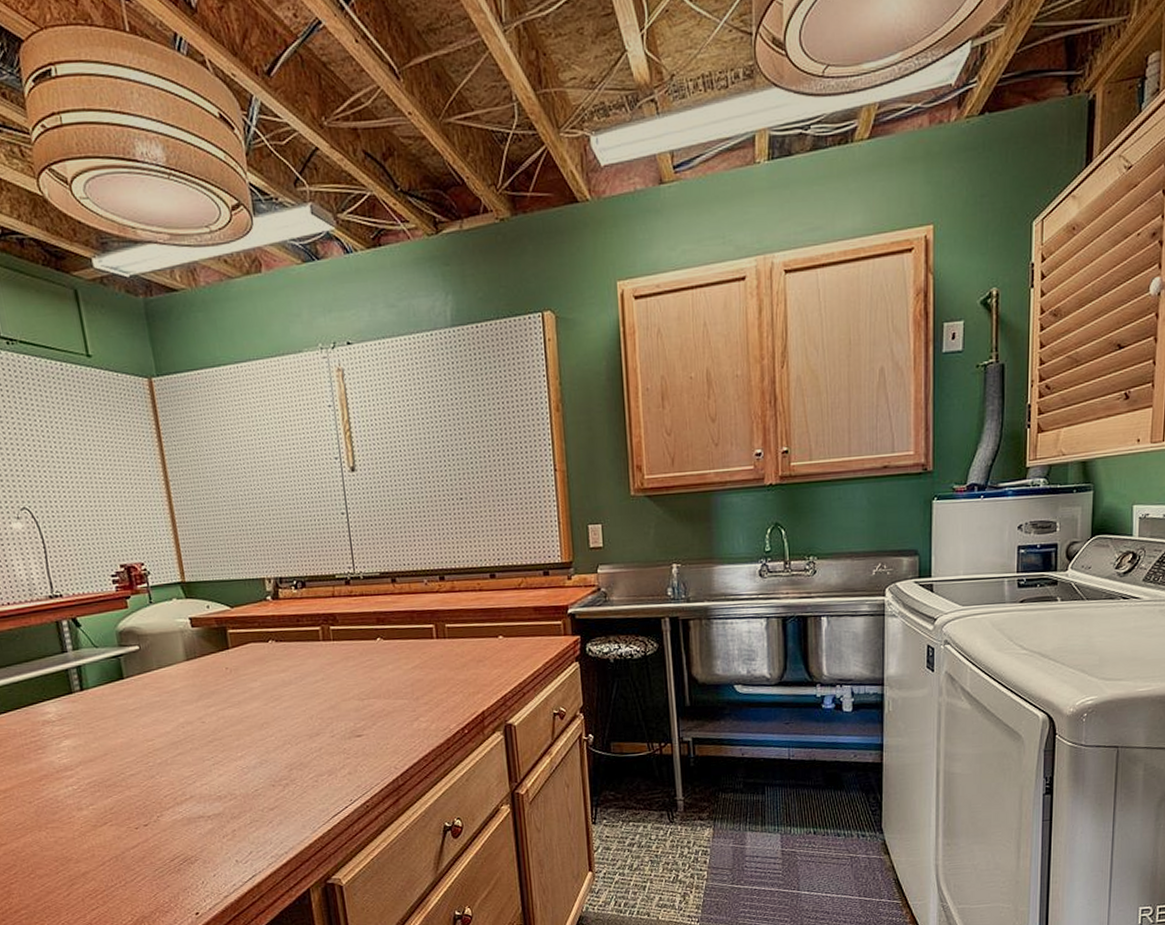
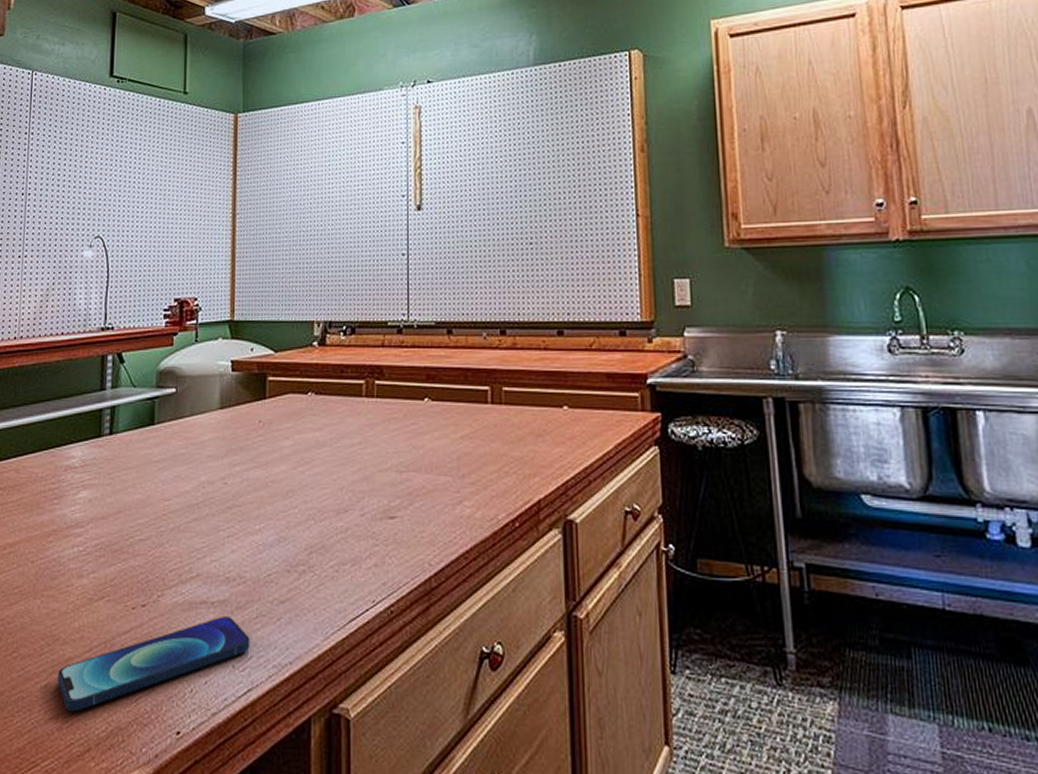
smartphone: none [77,825,249,911] -> present [57,617,250,712]

